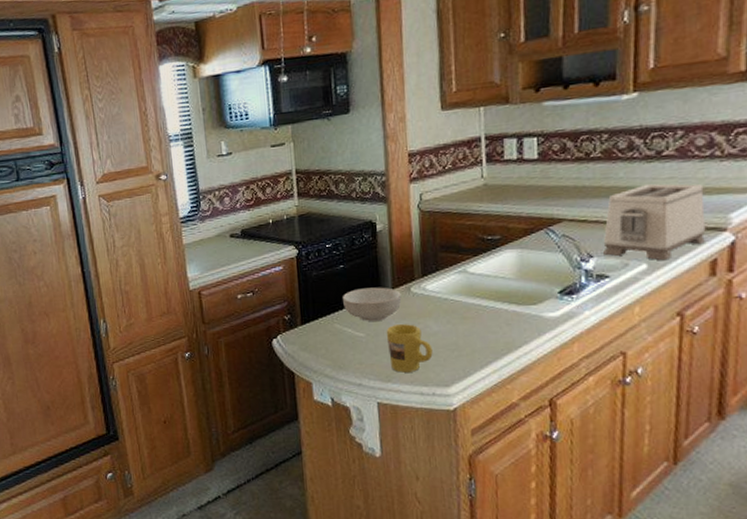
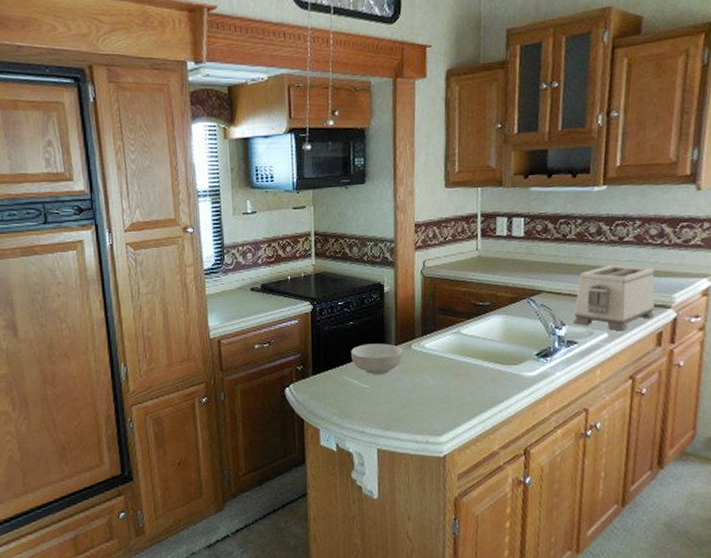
mug: present [386,324,433,373] -> none [388,378,428,422]

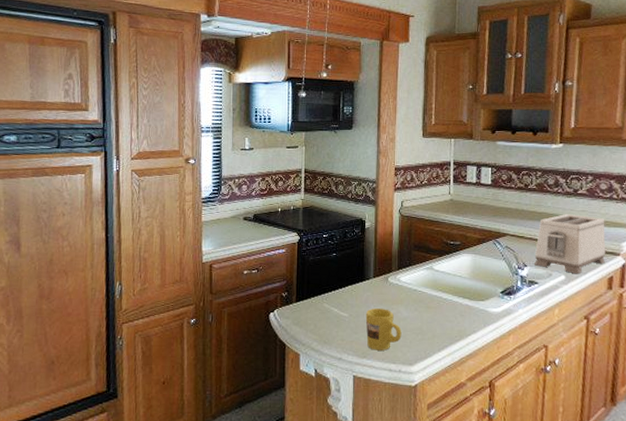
cereal bowl: present [351,343,403,374] -> none [333,275,380,304]
mug: none [388,378,428,422] -> present [365,308,402,351]

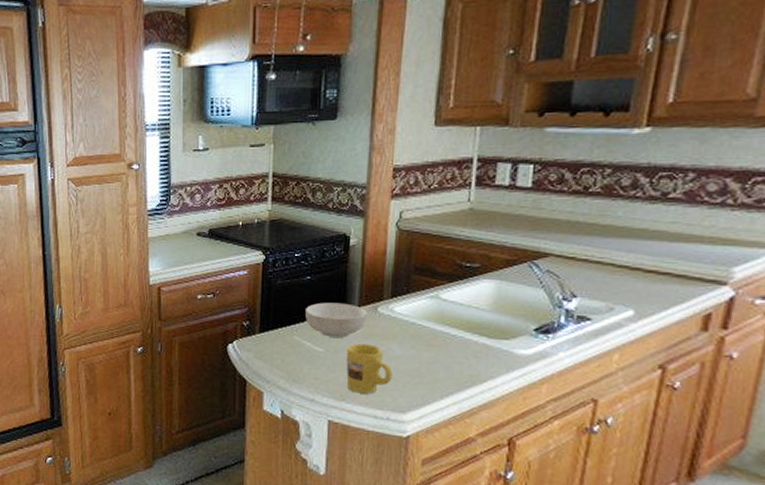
cereal bowl: none [333,275,380,304] -> present [305,302,367,338]
toaster: present [534,213,606,274] -> none [588,226,709,309]

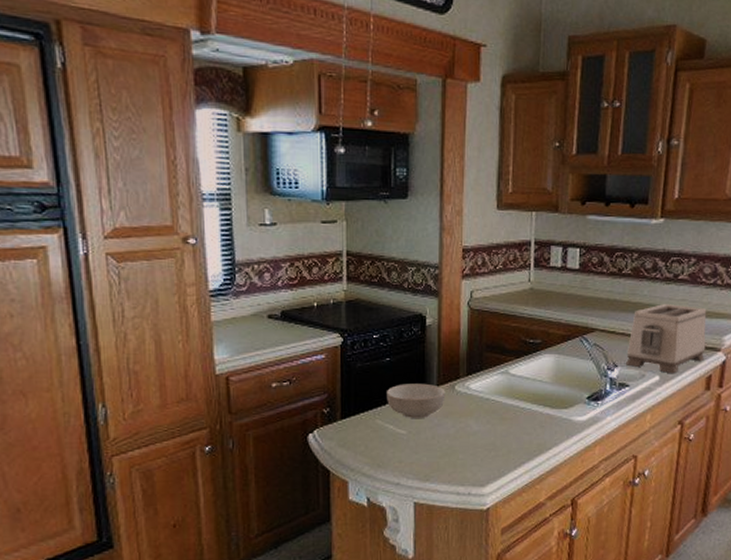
mug: present [346,344,393,394] -> none [428,423,471,472]
toaster: none [588,226,709,309] -> present [626,303,707,374]

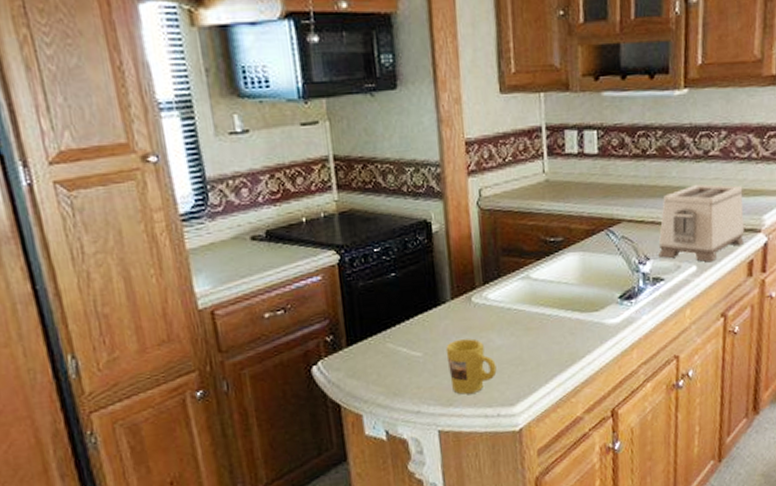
cereal bowl: present [387,383,446,418] -> none [395,297,462,338]
mug: none [428,423,471,472] -> present [445,339,497,395]

